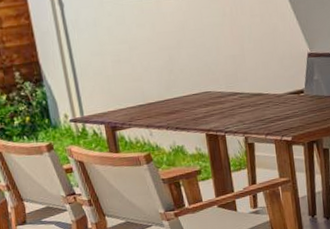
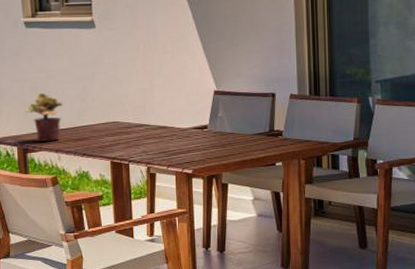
potted plant: none [109,66,150,118] -> present [25,93,63,142]

